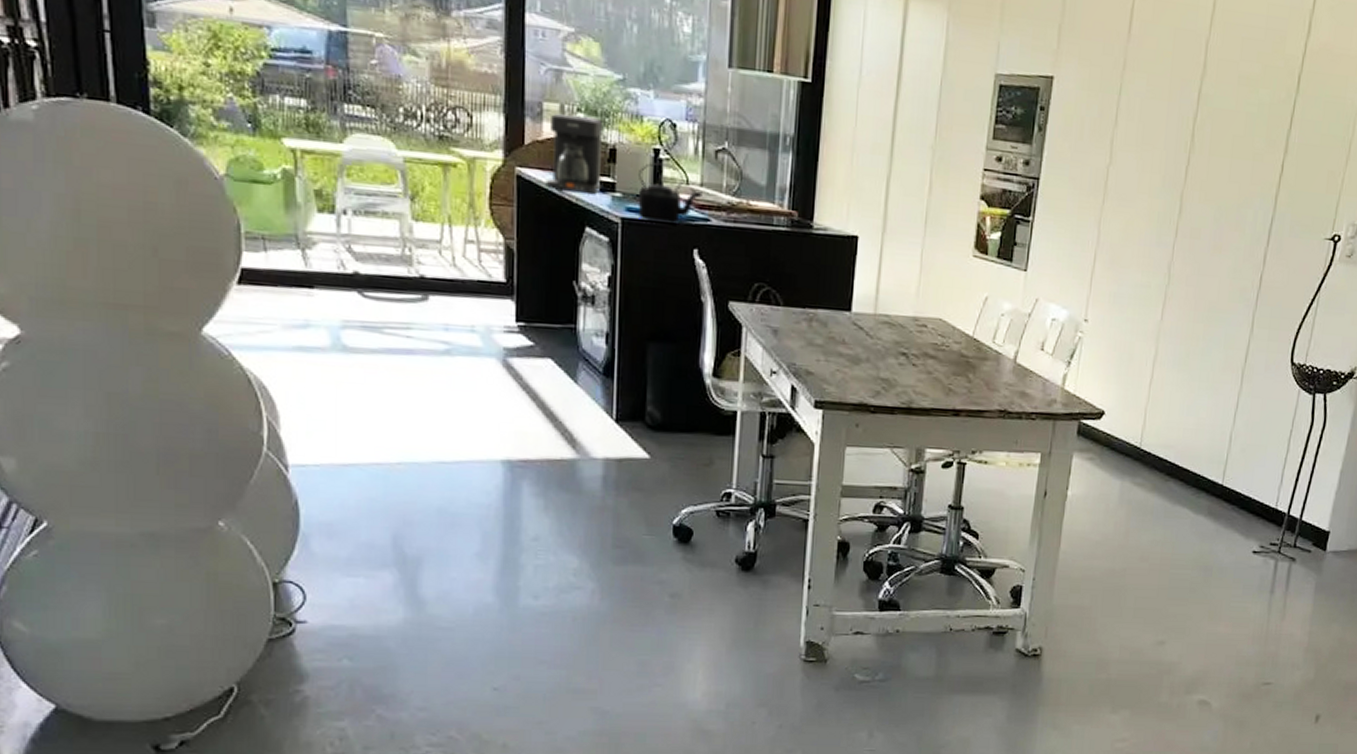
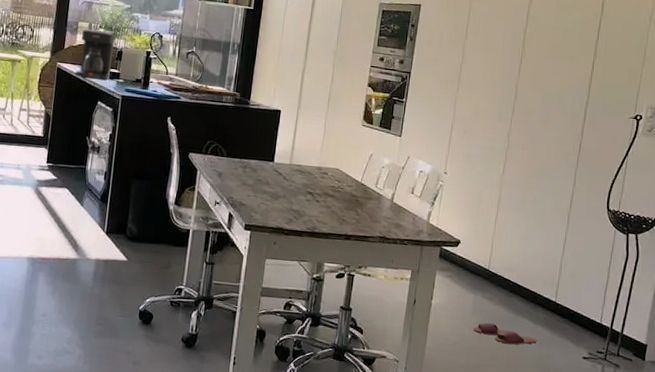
kettle: present [638,162,703,224] -> none [133,60,177,101]
slippers: none [1119,515,1199,541] -> present [473,322,538,345]

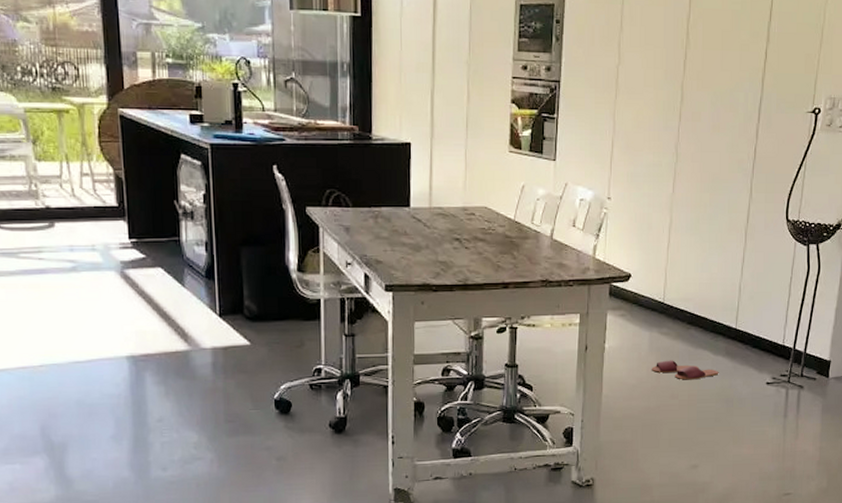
coffee maker: present [75,29,115,80] -> none [144,61,192,125]

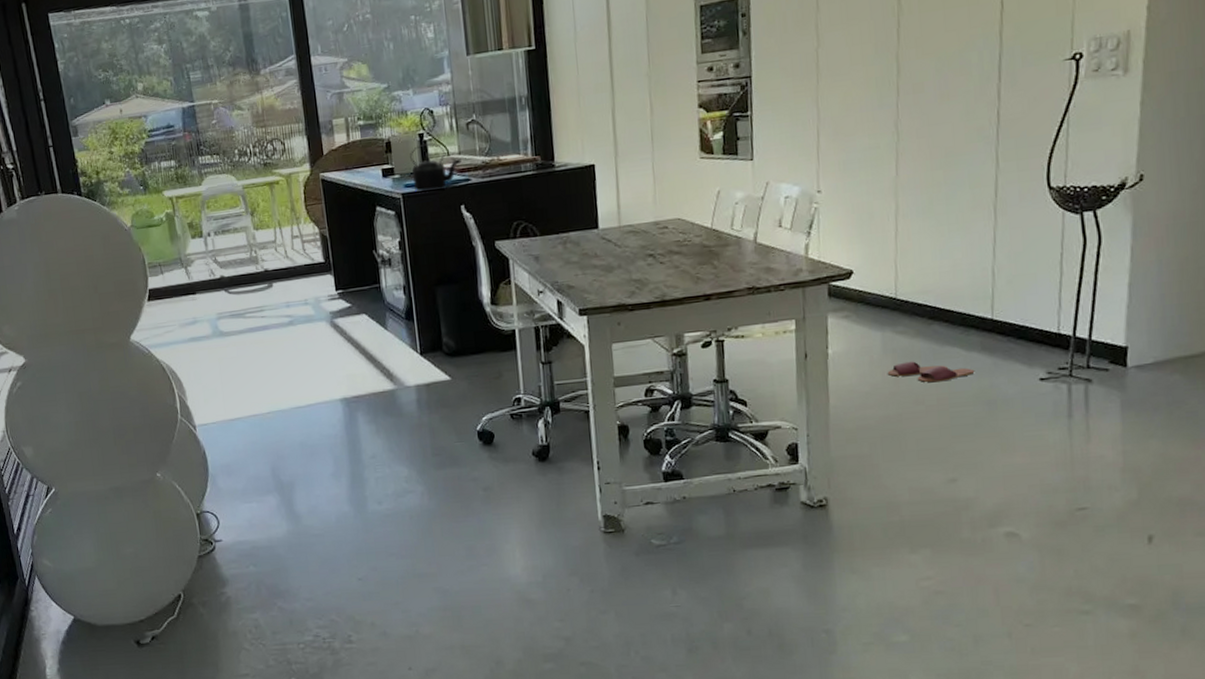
kettle: none [222,94,277,146] -> present [410,143,462,192]

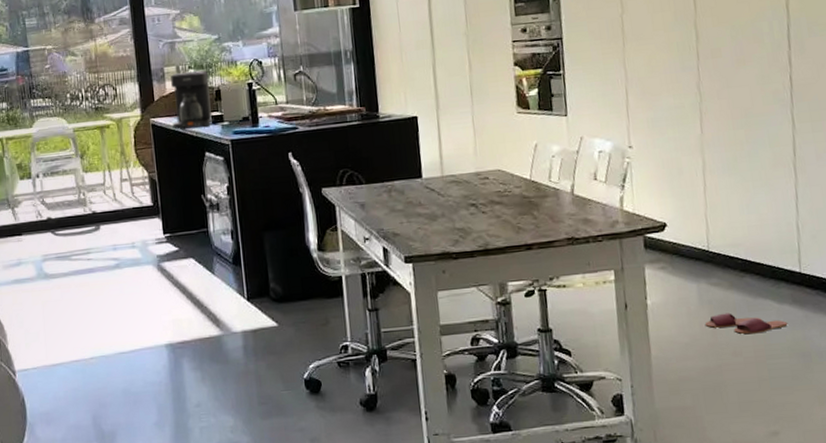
coffee maker: none [339,122,384,184] -> present [171,70,213,129]
kettle: present [410,143,462,192] -> none [239,92,289,139]

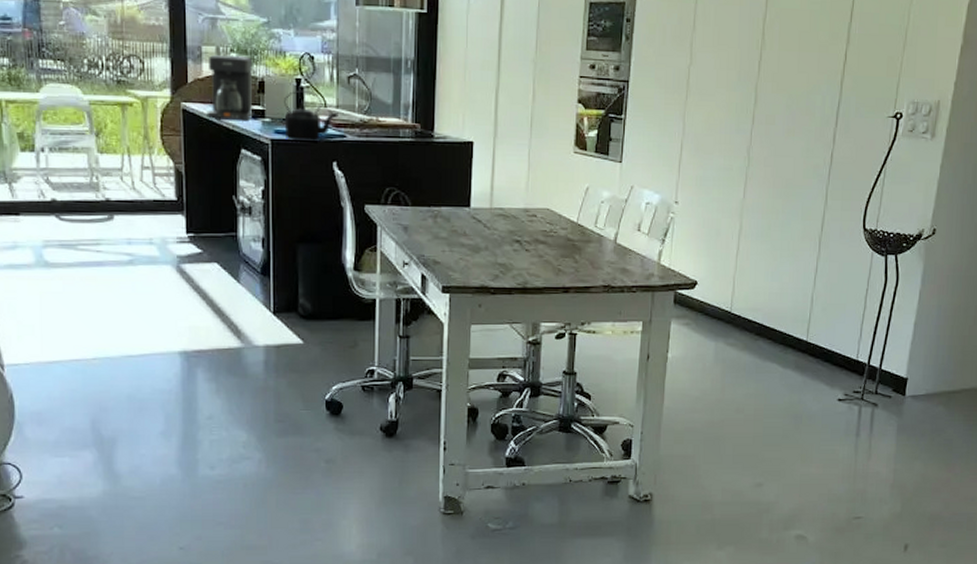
kettle: none [239,92,289,139] -> present [284,90,338,142]
slippers: present [704,313,788,335] -> none [716,372,788,394]

